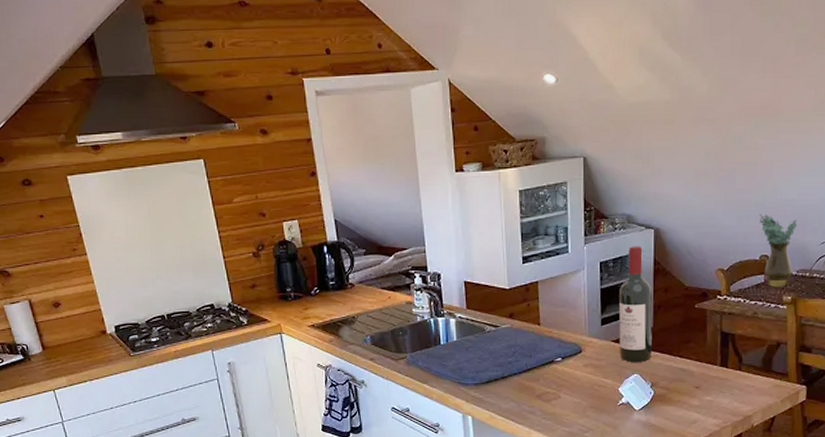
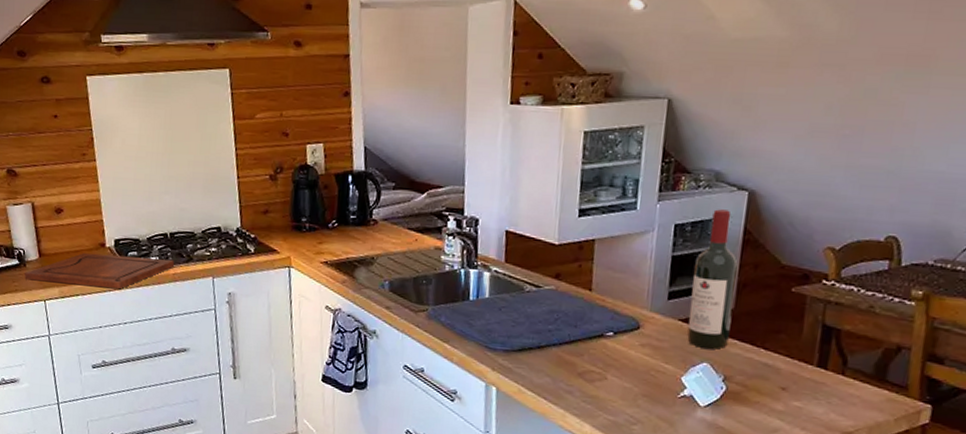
cutting board: none [30,338,175,373] -> present [24,252,175,290]
vase: present [759,214,797,287] -> none [888,185,941,278]

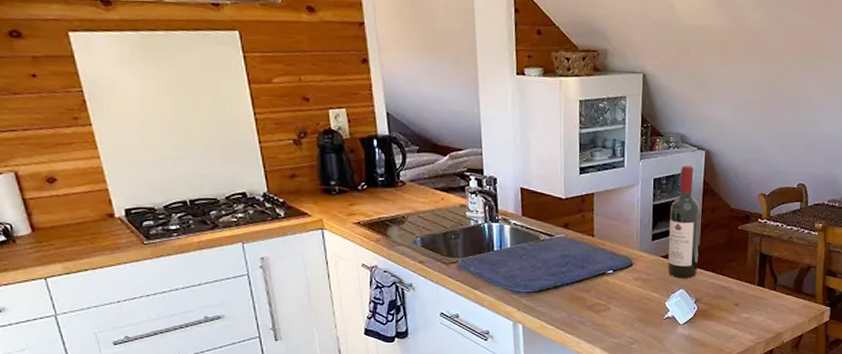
cutting board: present [24,252,175,290] -> none [15,224,199,261]

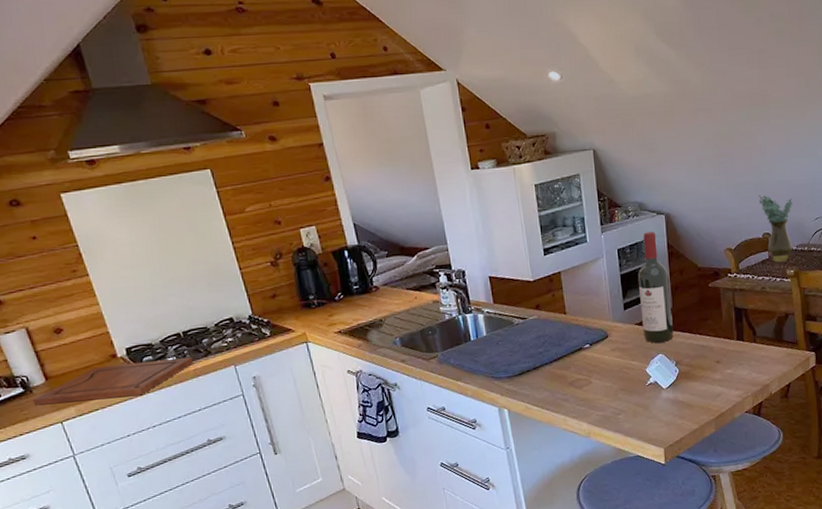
cutting board: none [15,224,199,261] -> present [33,356,194,406]
vase: none [798,144,831,215] -> present [758,195,793,263]

